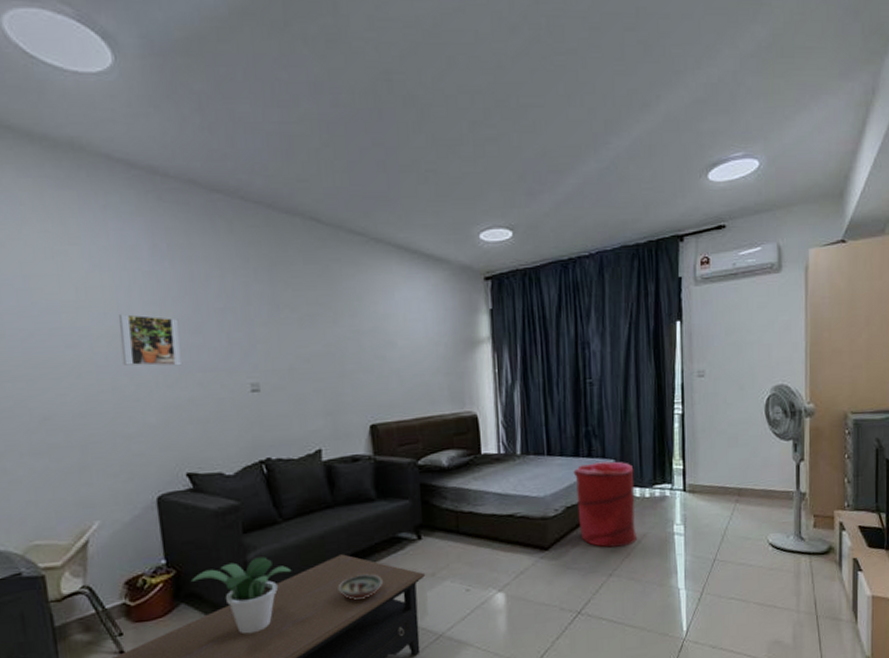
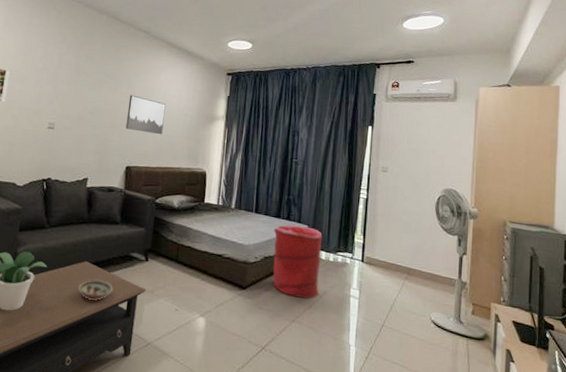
wall art: none [356,327,411,376] -> present [125,95,166,135]

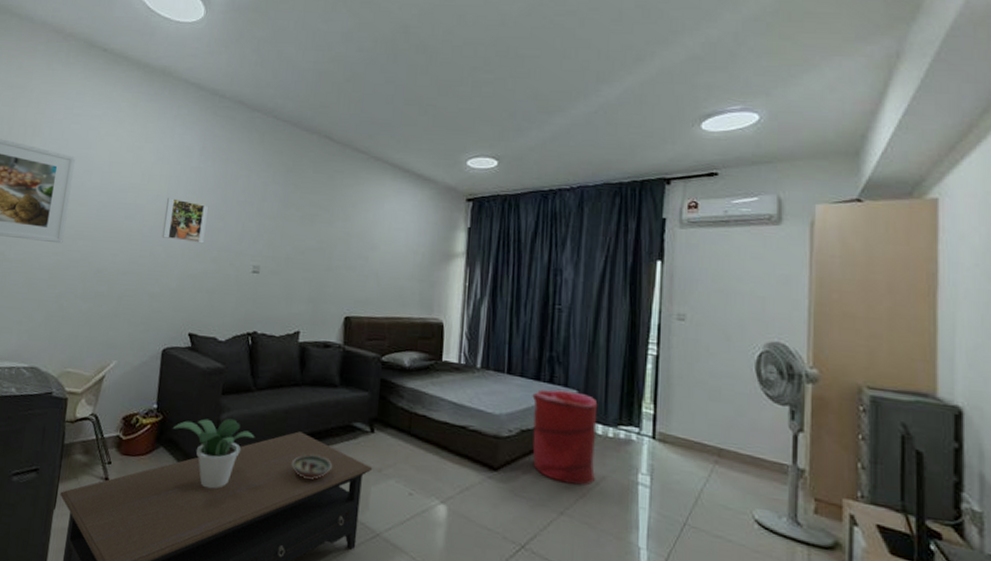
wall art: present [125,95,166,135] -> none [343,229,391,278]

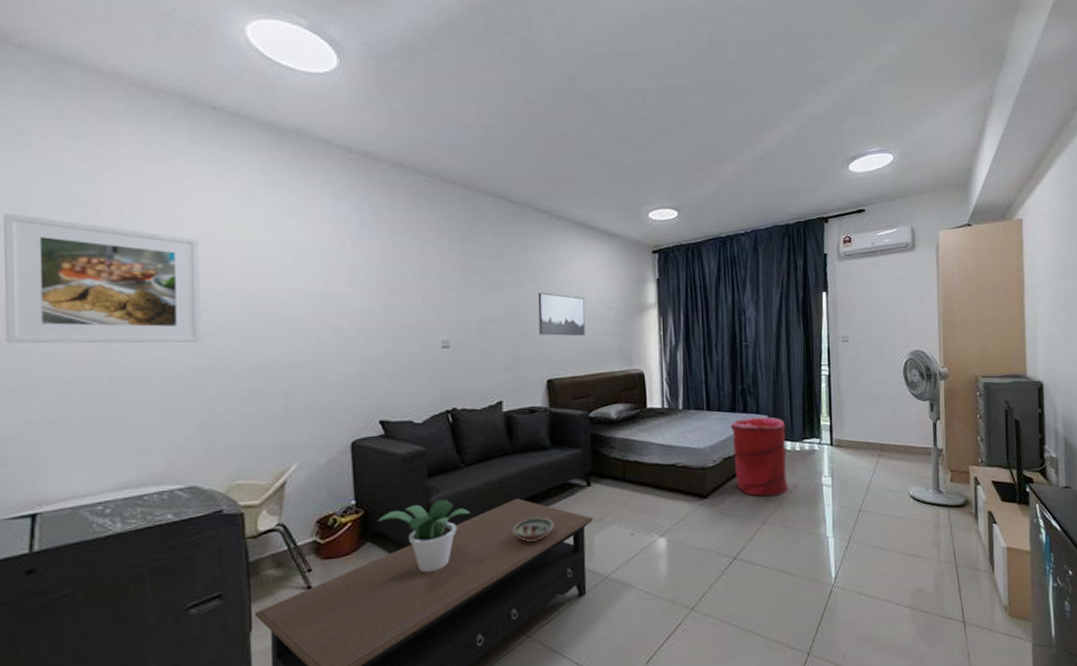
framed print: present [162,198,209,244] -> none [327,277,382,324]
wall art: none [343,229,391,278] -> present [537,292,585,336]

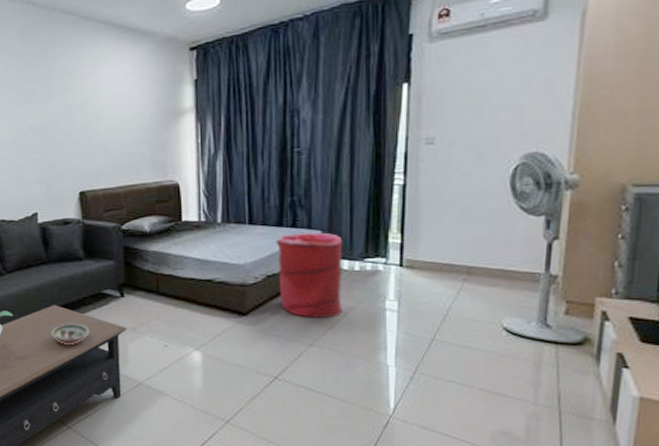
wall art: present [537,292,585,336] -> none [67,101,117,147]

